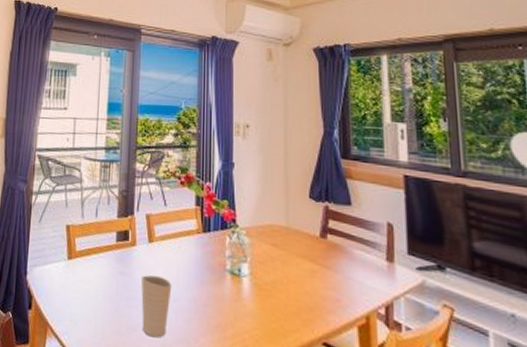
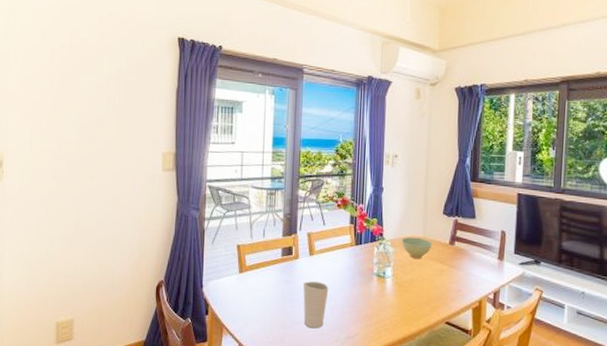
bowl: none [258,225,299,255] -> present [401,237,433,259]

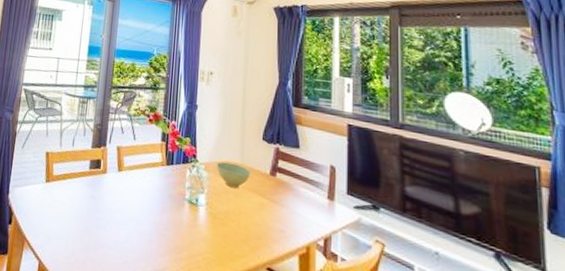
cup: present [303,281,329,329] -> none [108,200,137,256]

